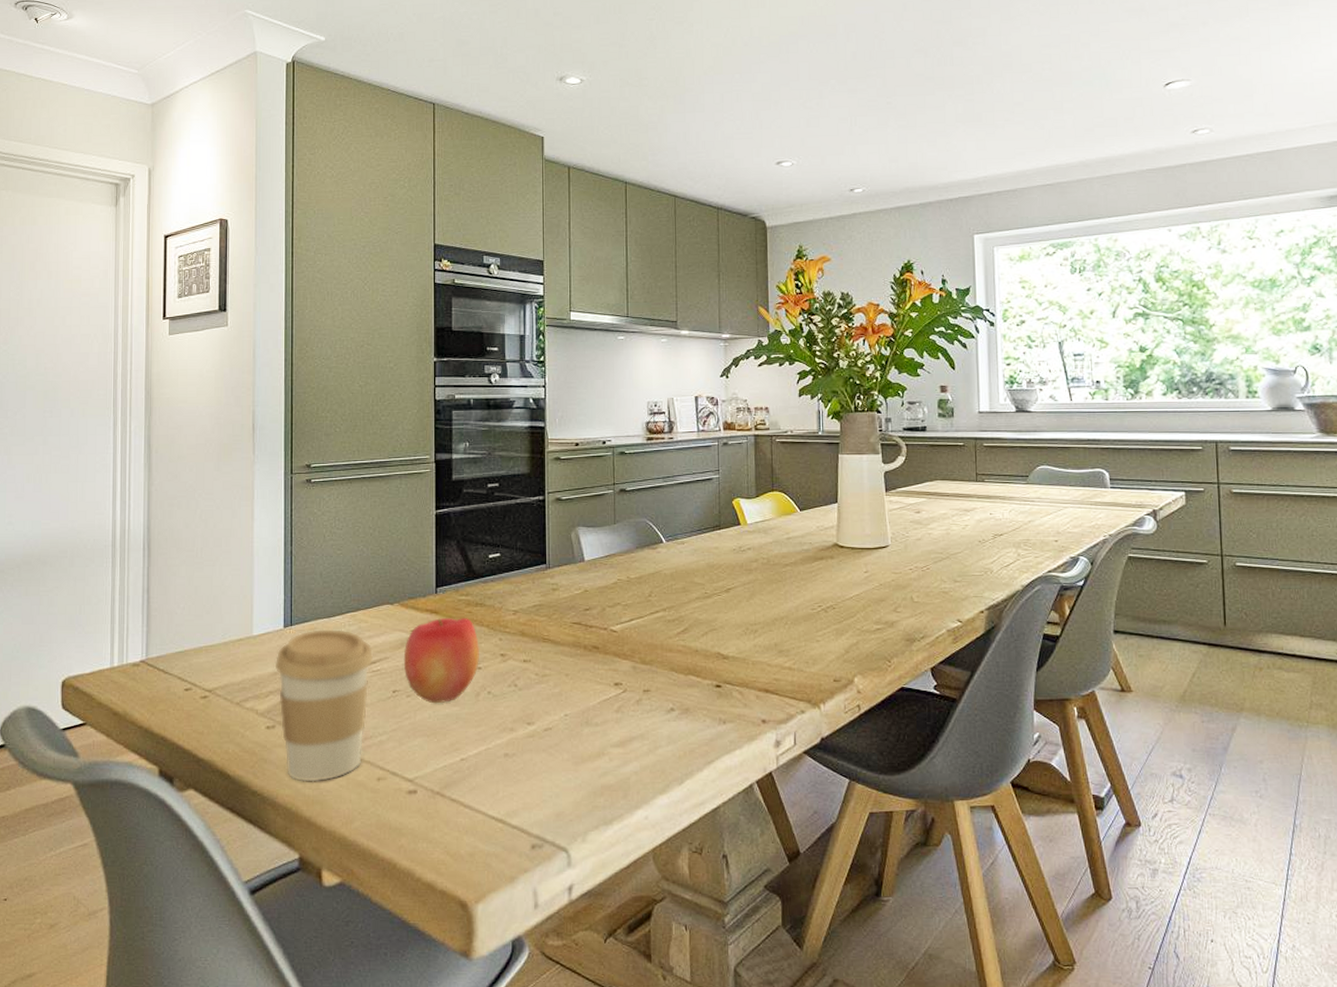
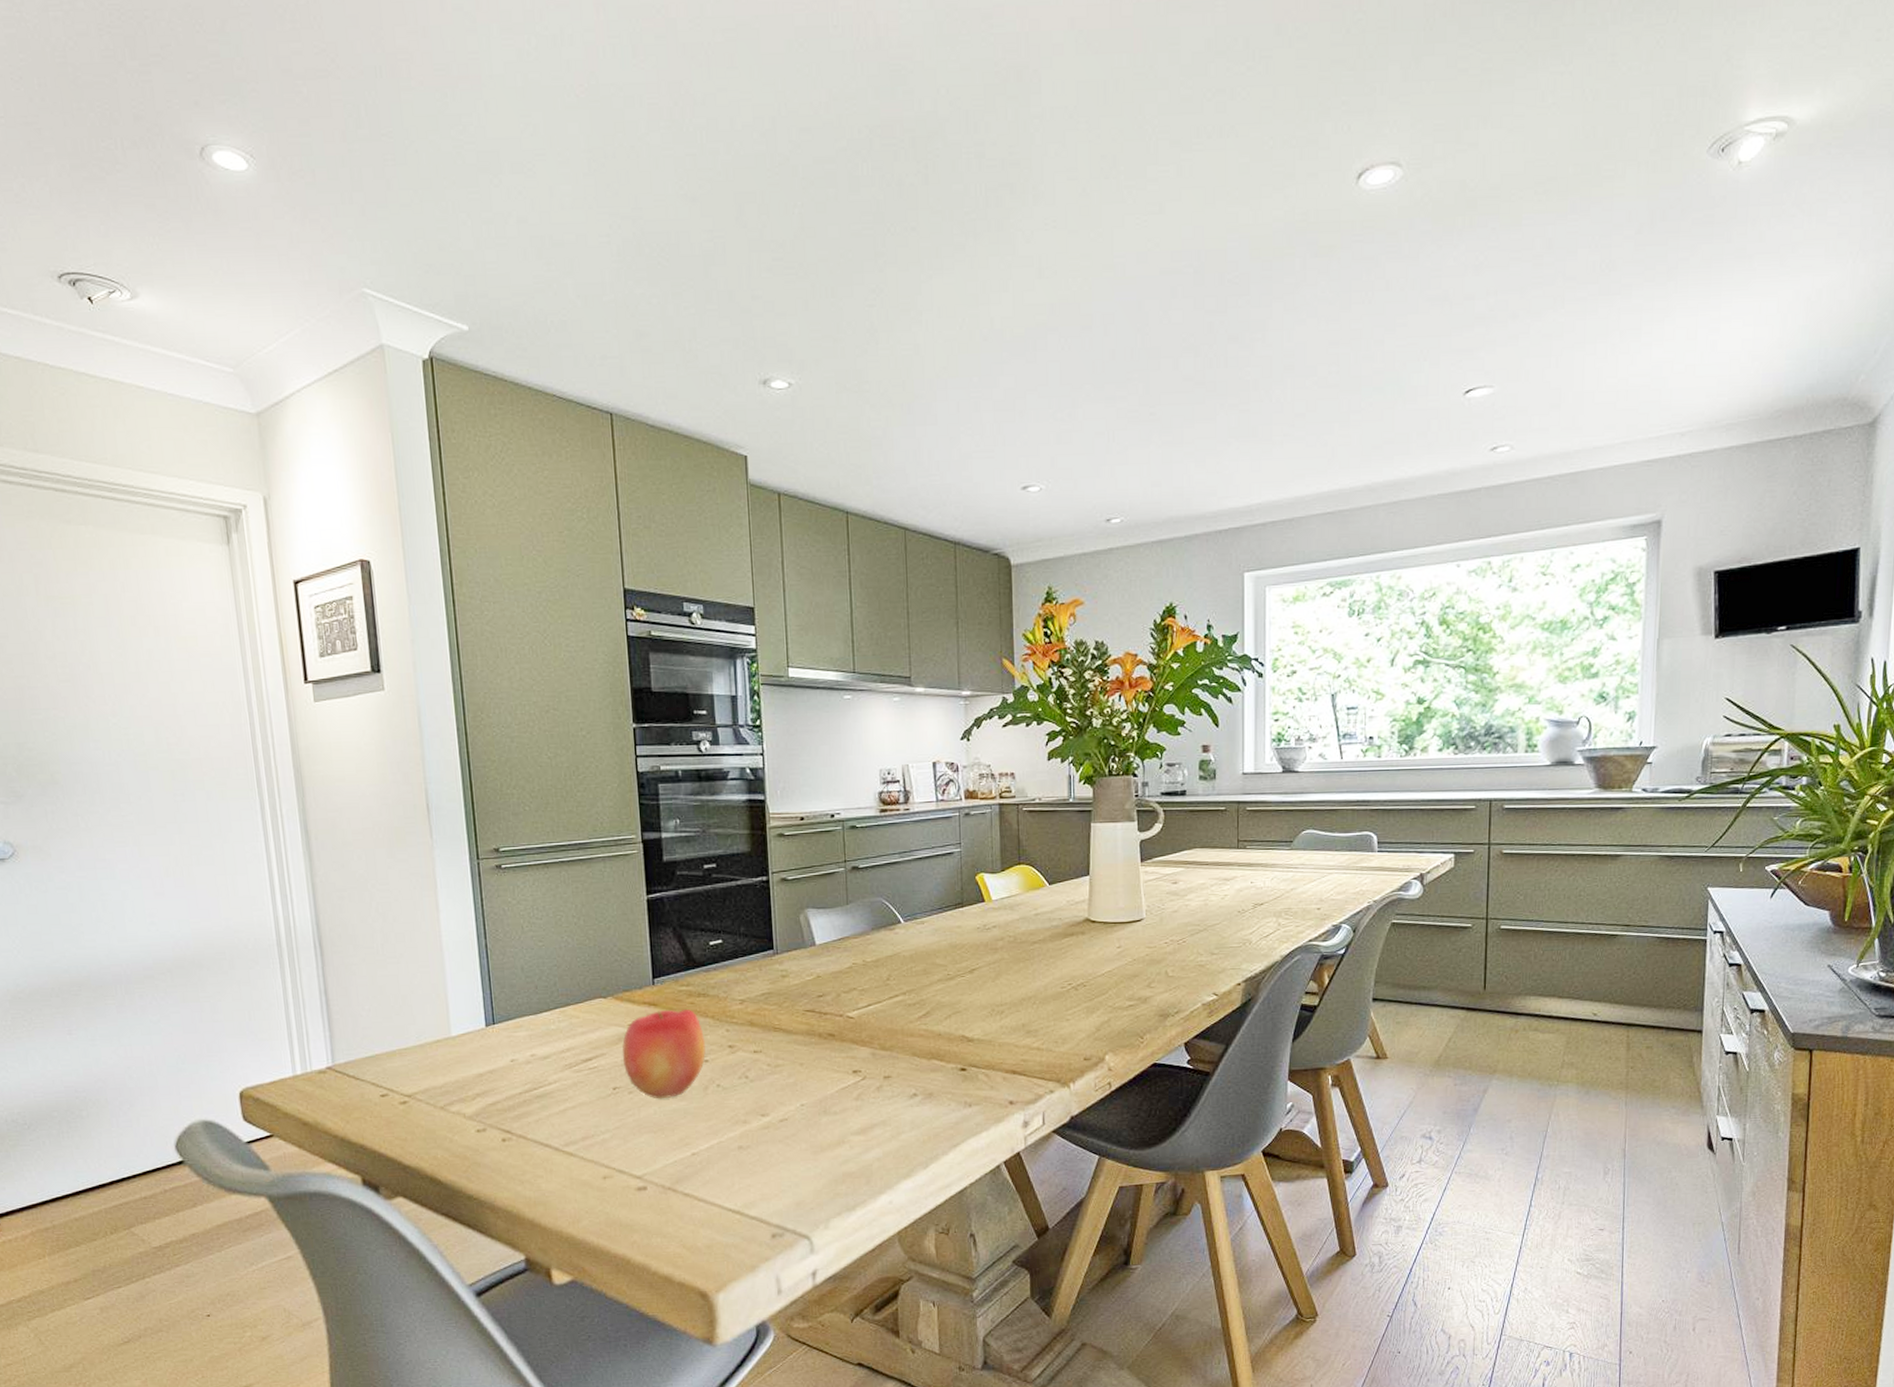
coffee cup: present [274,629,374,782] -> none [479,1026,590,1184]

